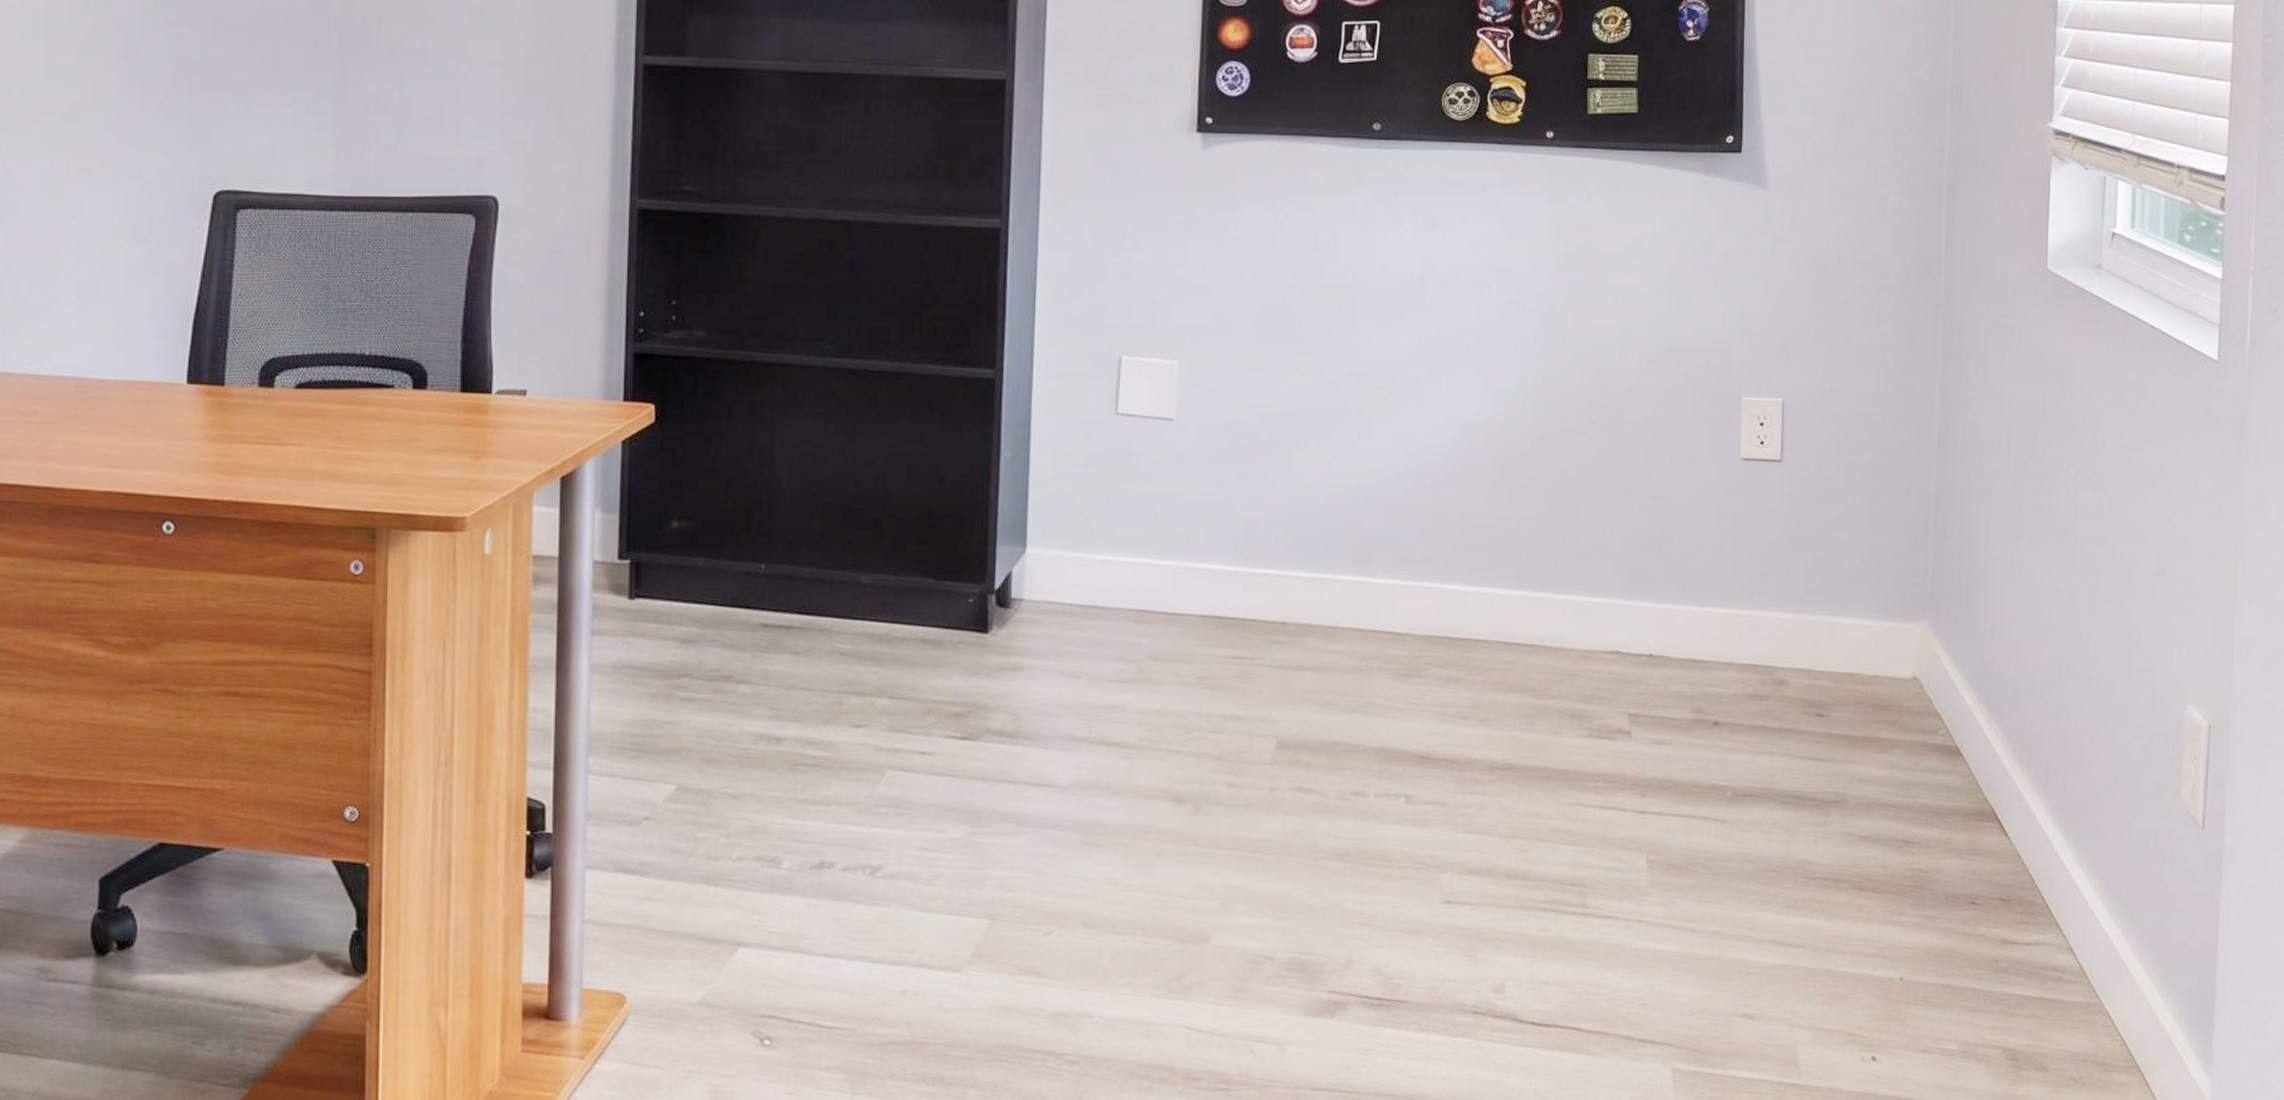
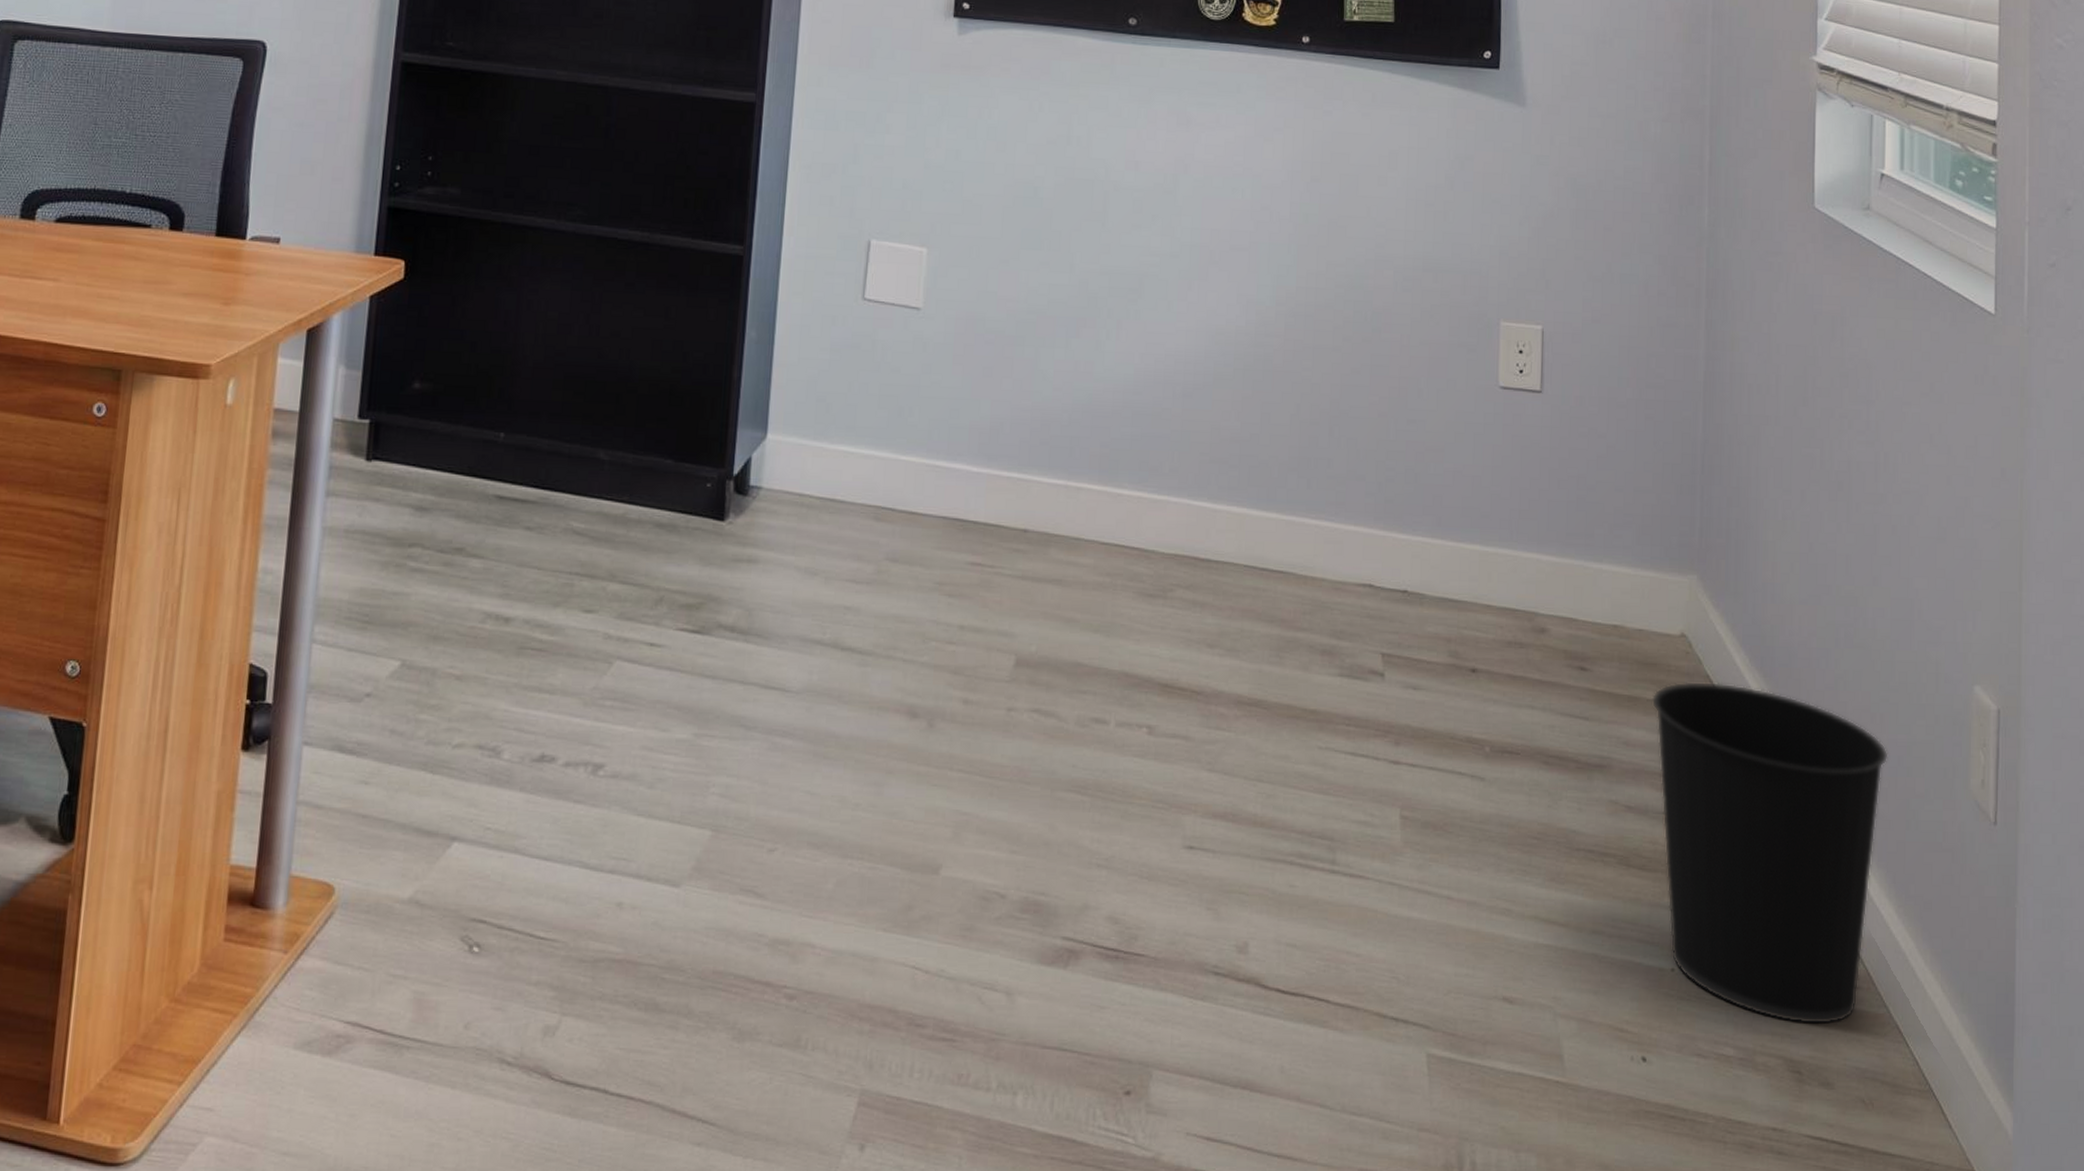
wastebasket: none [1884,718,2106,1018] -> present [1651,681,1888,1025]

